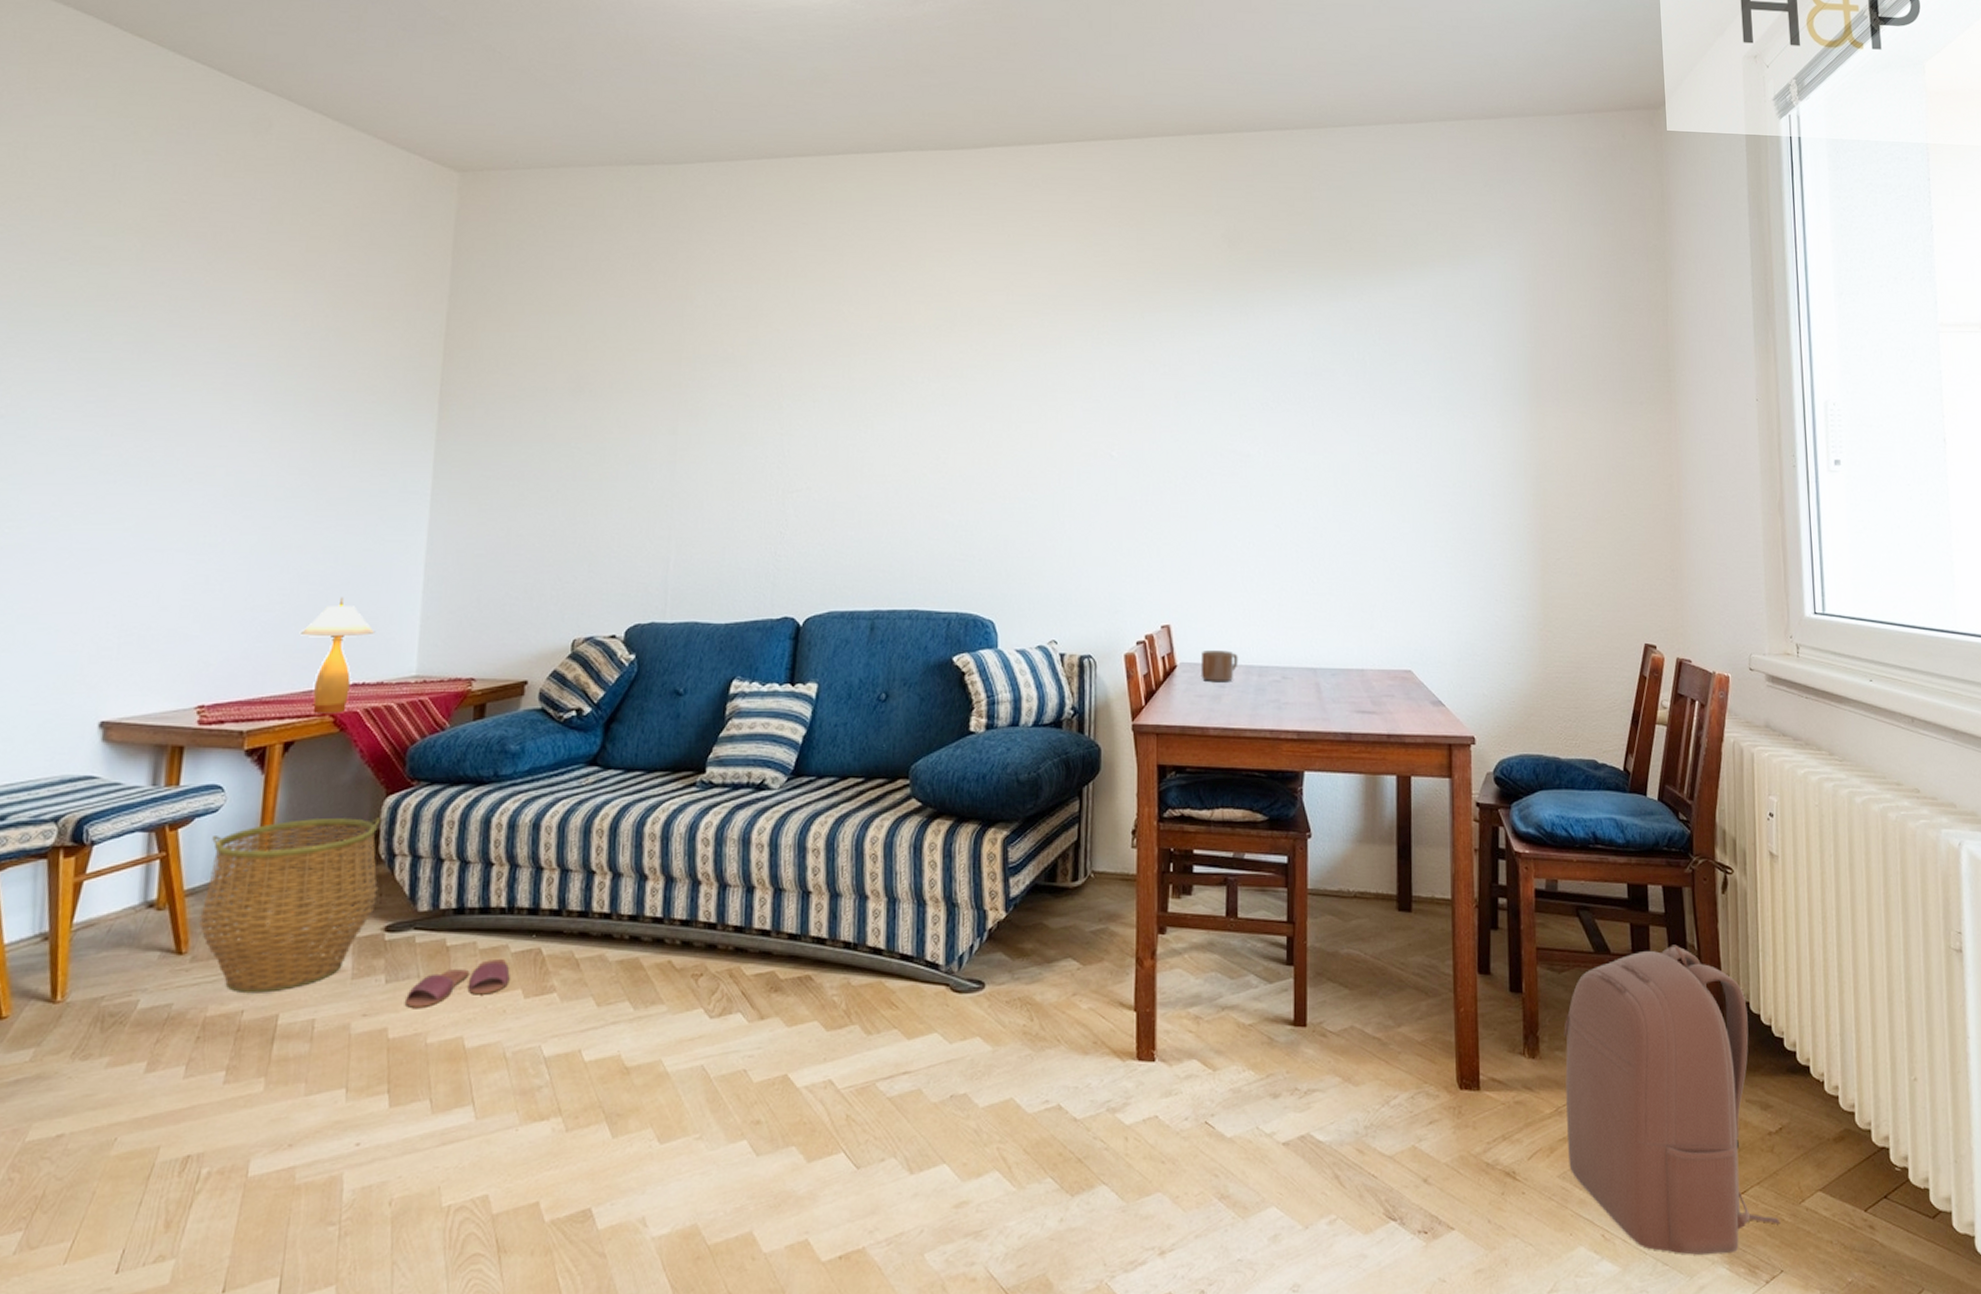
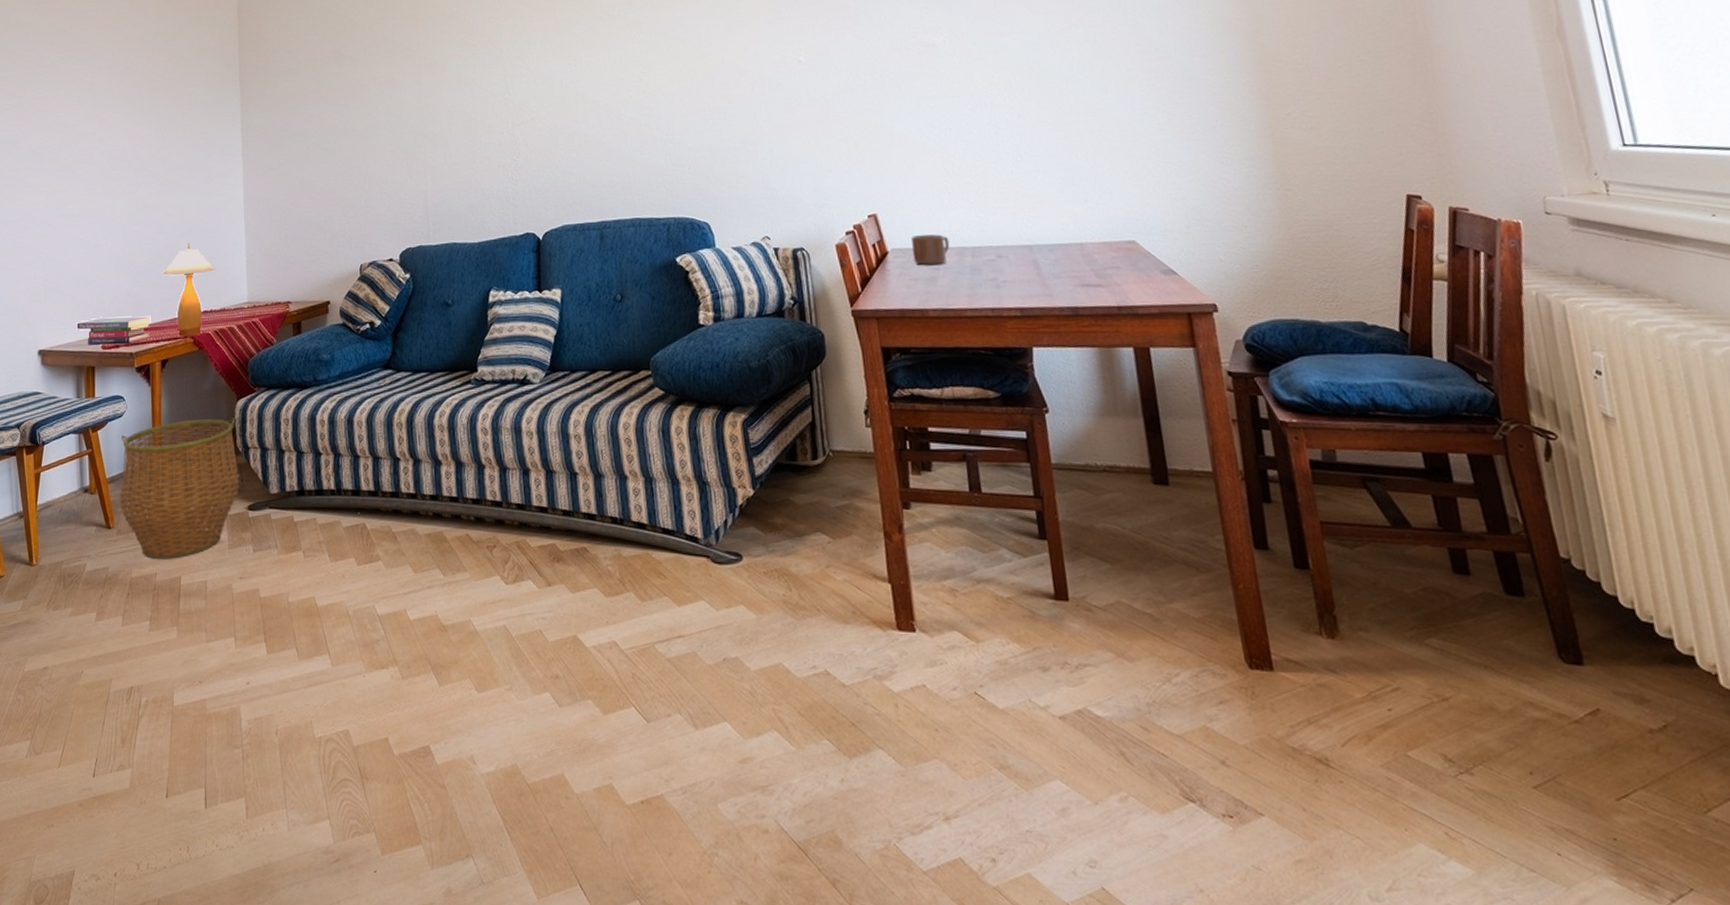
books: none [162,684,276,720] -> present [76,316,151,345]
slippers: present [406,958,510,1008] -> none [269,532,345,572]
backpack: present [1564,944,1781,1255] -> none [1365,518,1682,865]

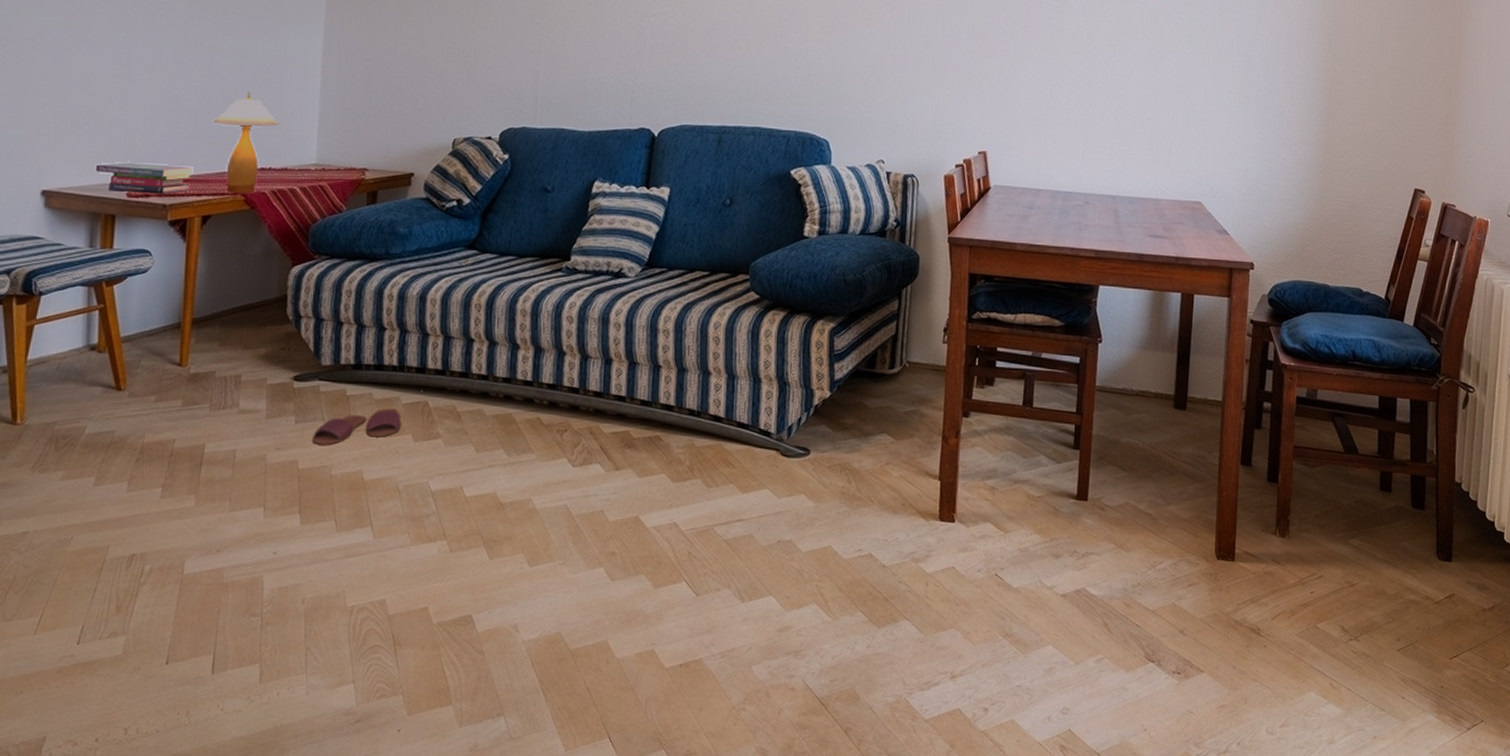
basket: present [119,418,240,559] -> none [135,282,288,425]
slippers: none [269,532,345,572] -> present [313,407,401,445]
mug: present [910,234,950,265] -> none [1011,175,1046,204]

